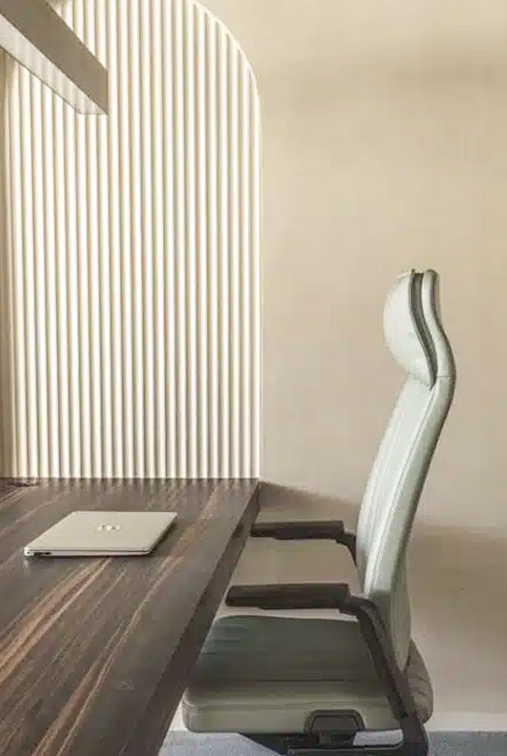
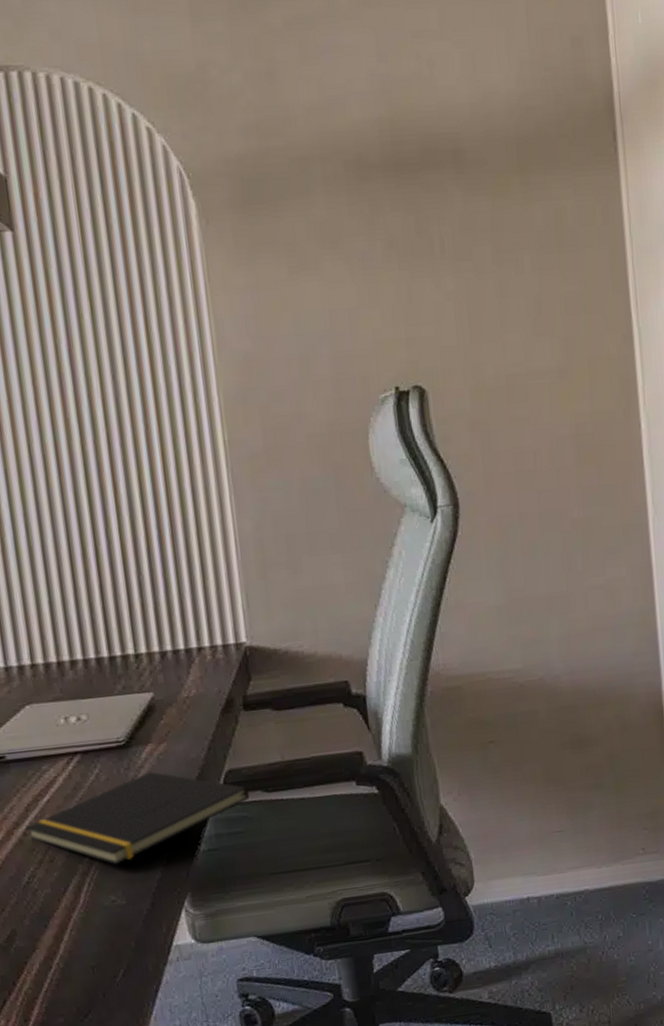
notepad: none [61,580,247,656] -> present [26,771,249,865]

